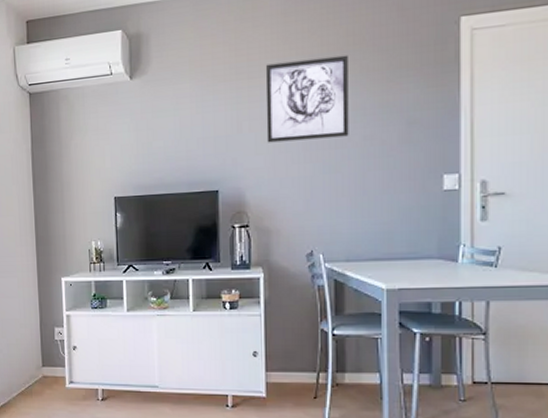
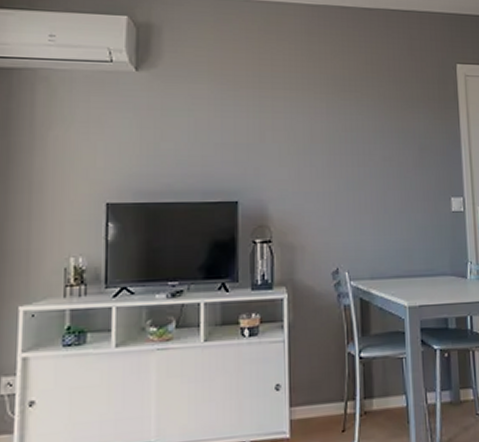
wall art: present [265,55,349,143] -> none [289,77,370,156]

